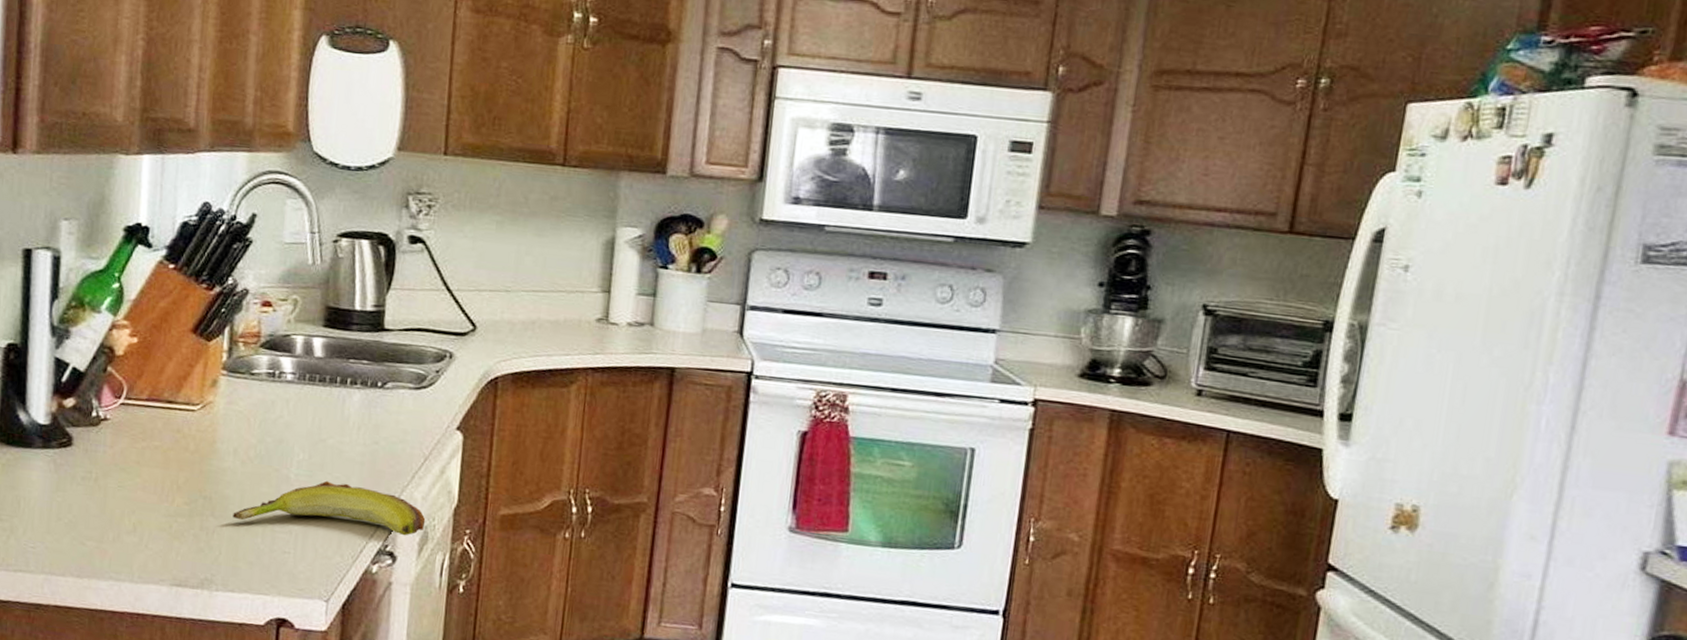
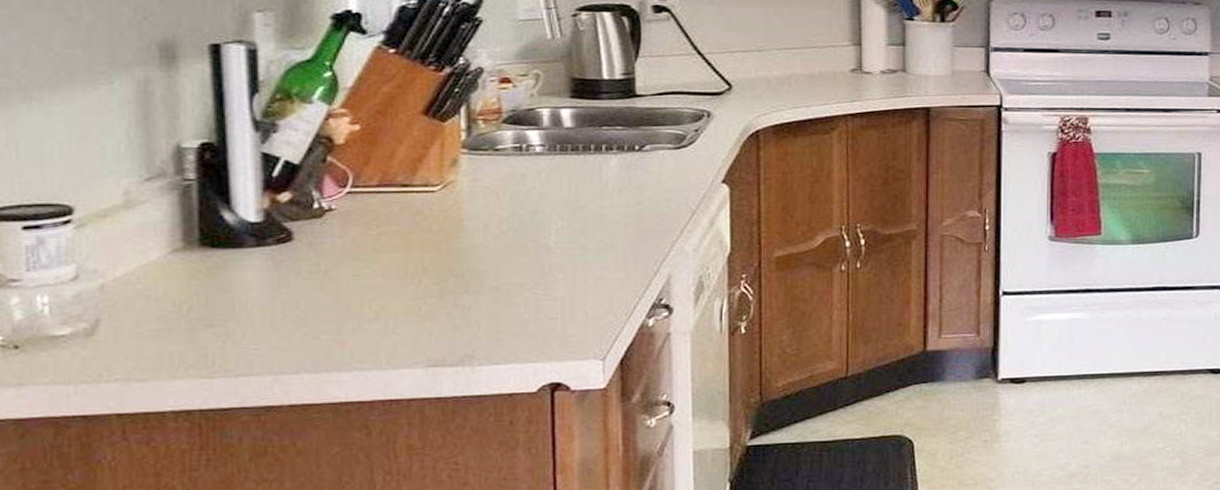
banana: present [232,480,426,536] -> none [490,245,699,293]

